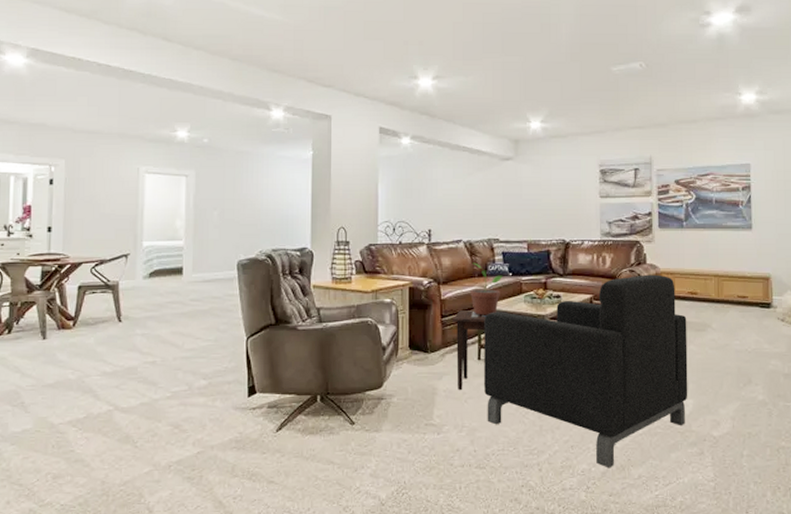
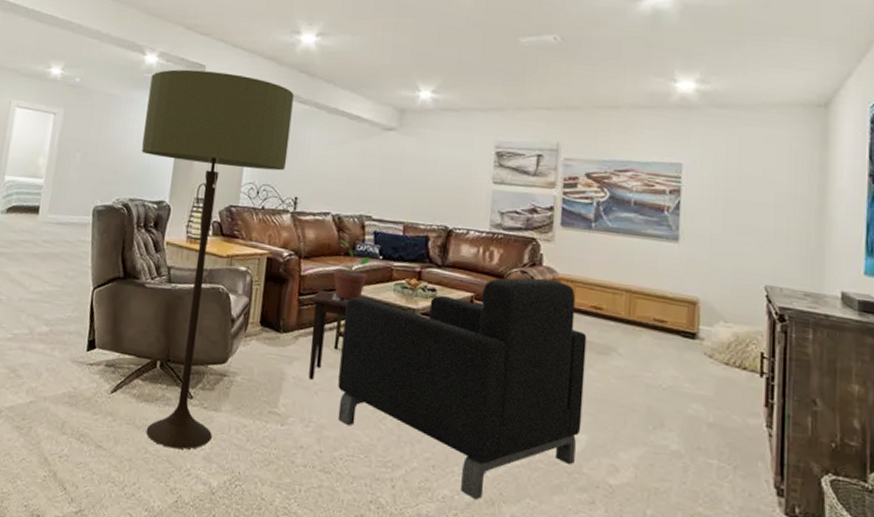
floor lamp: none [278,121,418,472] -> present [141,69,294,449]

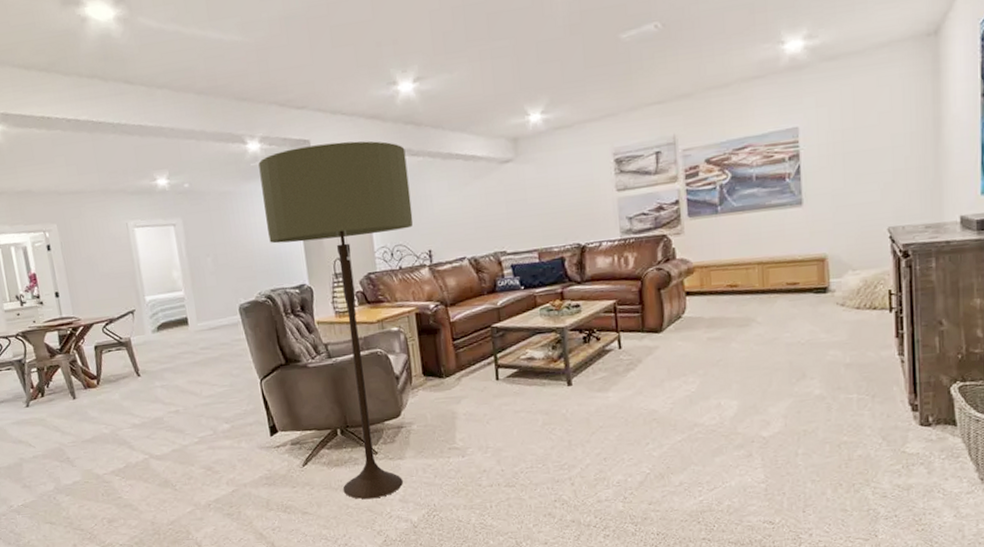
side table: present [309,290,374,379] -> none [464,327,524,412]
potted plant: present [333,239,373,300] -> none [480,279,516,334]
armchair: present [338,278,587,500] -> none [498,269,732,478]

